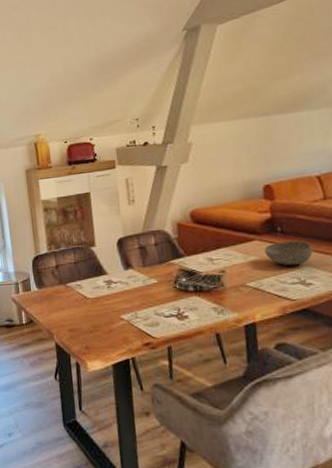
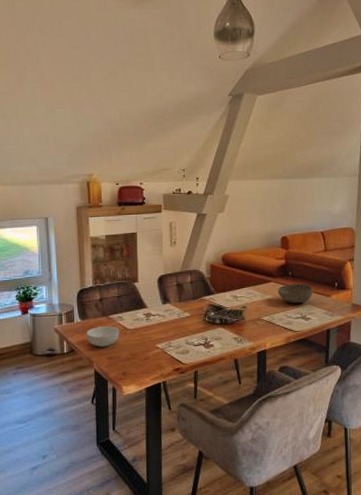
cereal bowl: none [44,295,80,318] -> present [86,326,120,348]

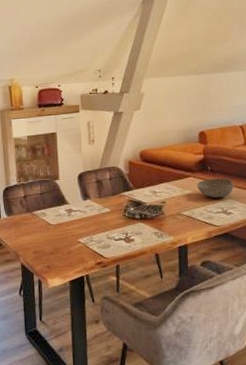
cereal bowl: present [86,326,120,348] -> none [12,222,44,242]

